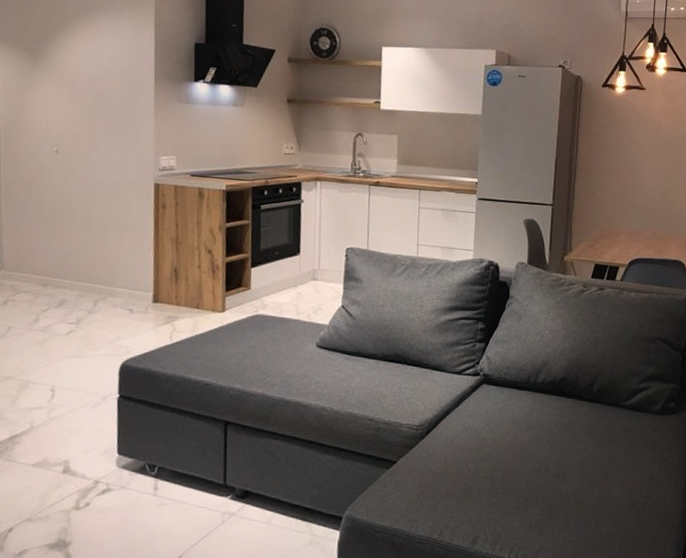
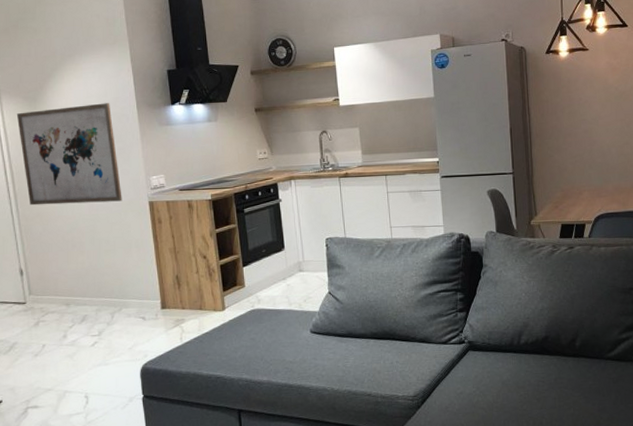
wall art: none [12,64,125,179] -> present [16,103,122,206]

